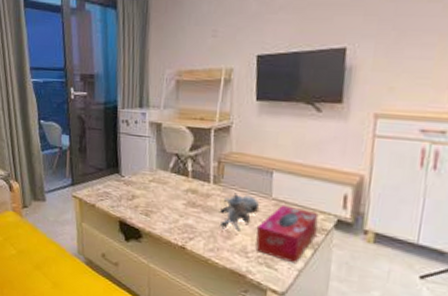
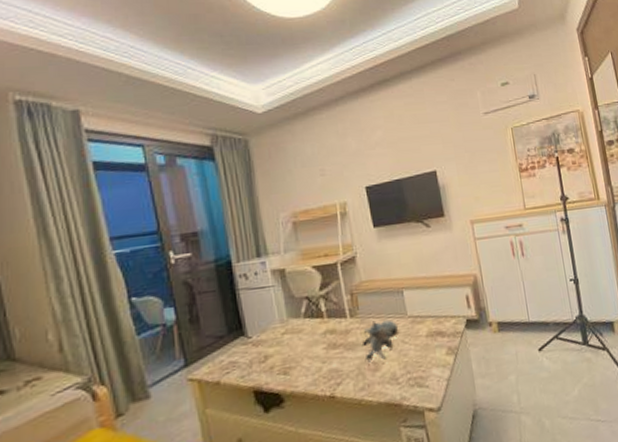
tissue box: present [255,204,319,264] -> none [400,318,454,375]

